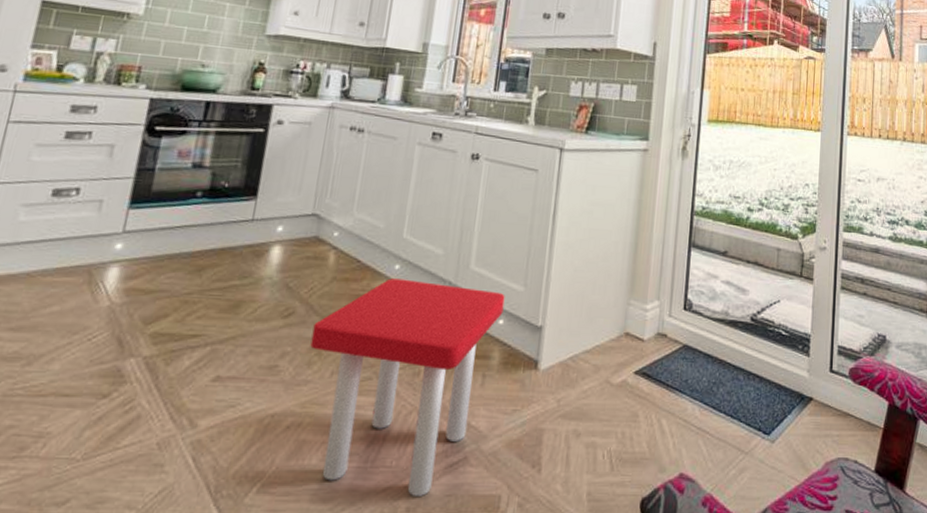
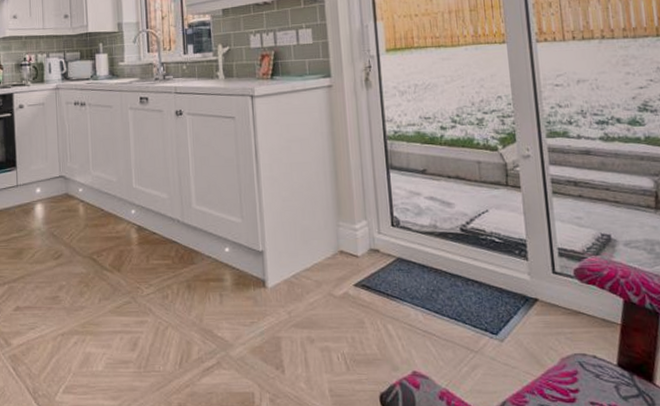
stool: present [310,278,505,498] -> none [78,221,227,395]

